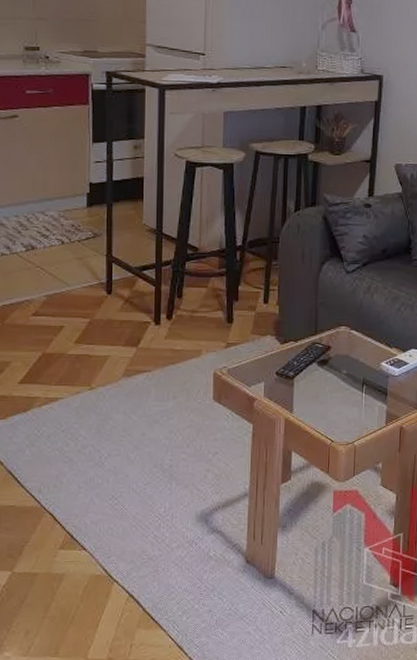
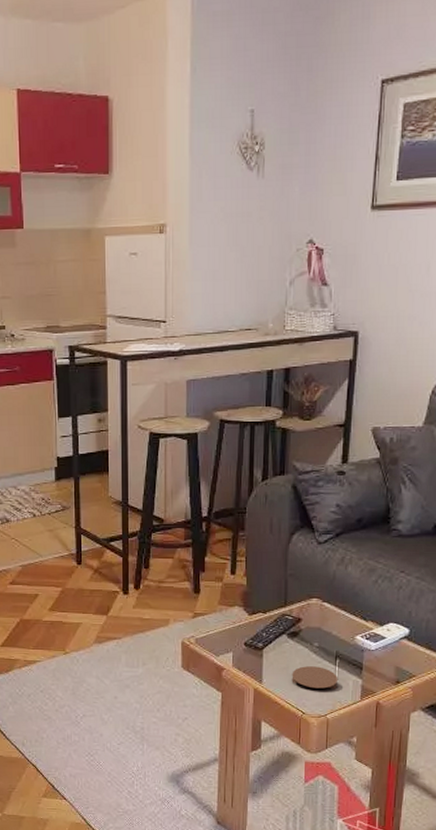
coaster: none [321,393,365,416] -> present [291,666,339,689]

